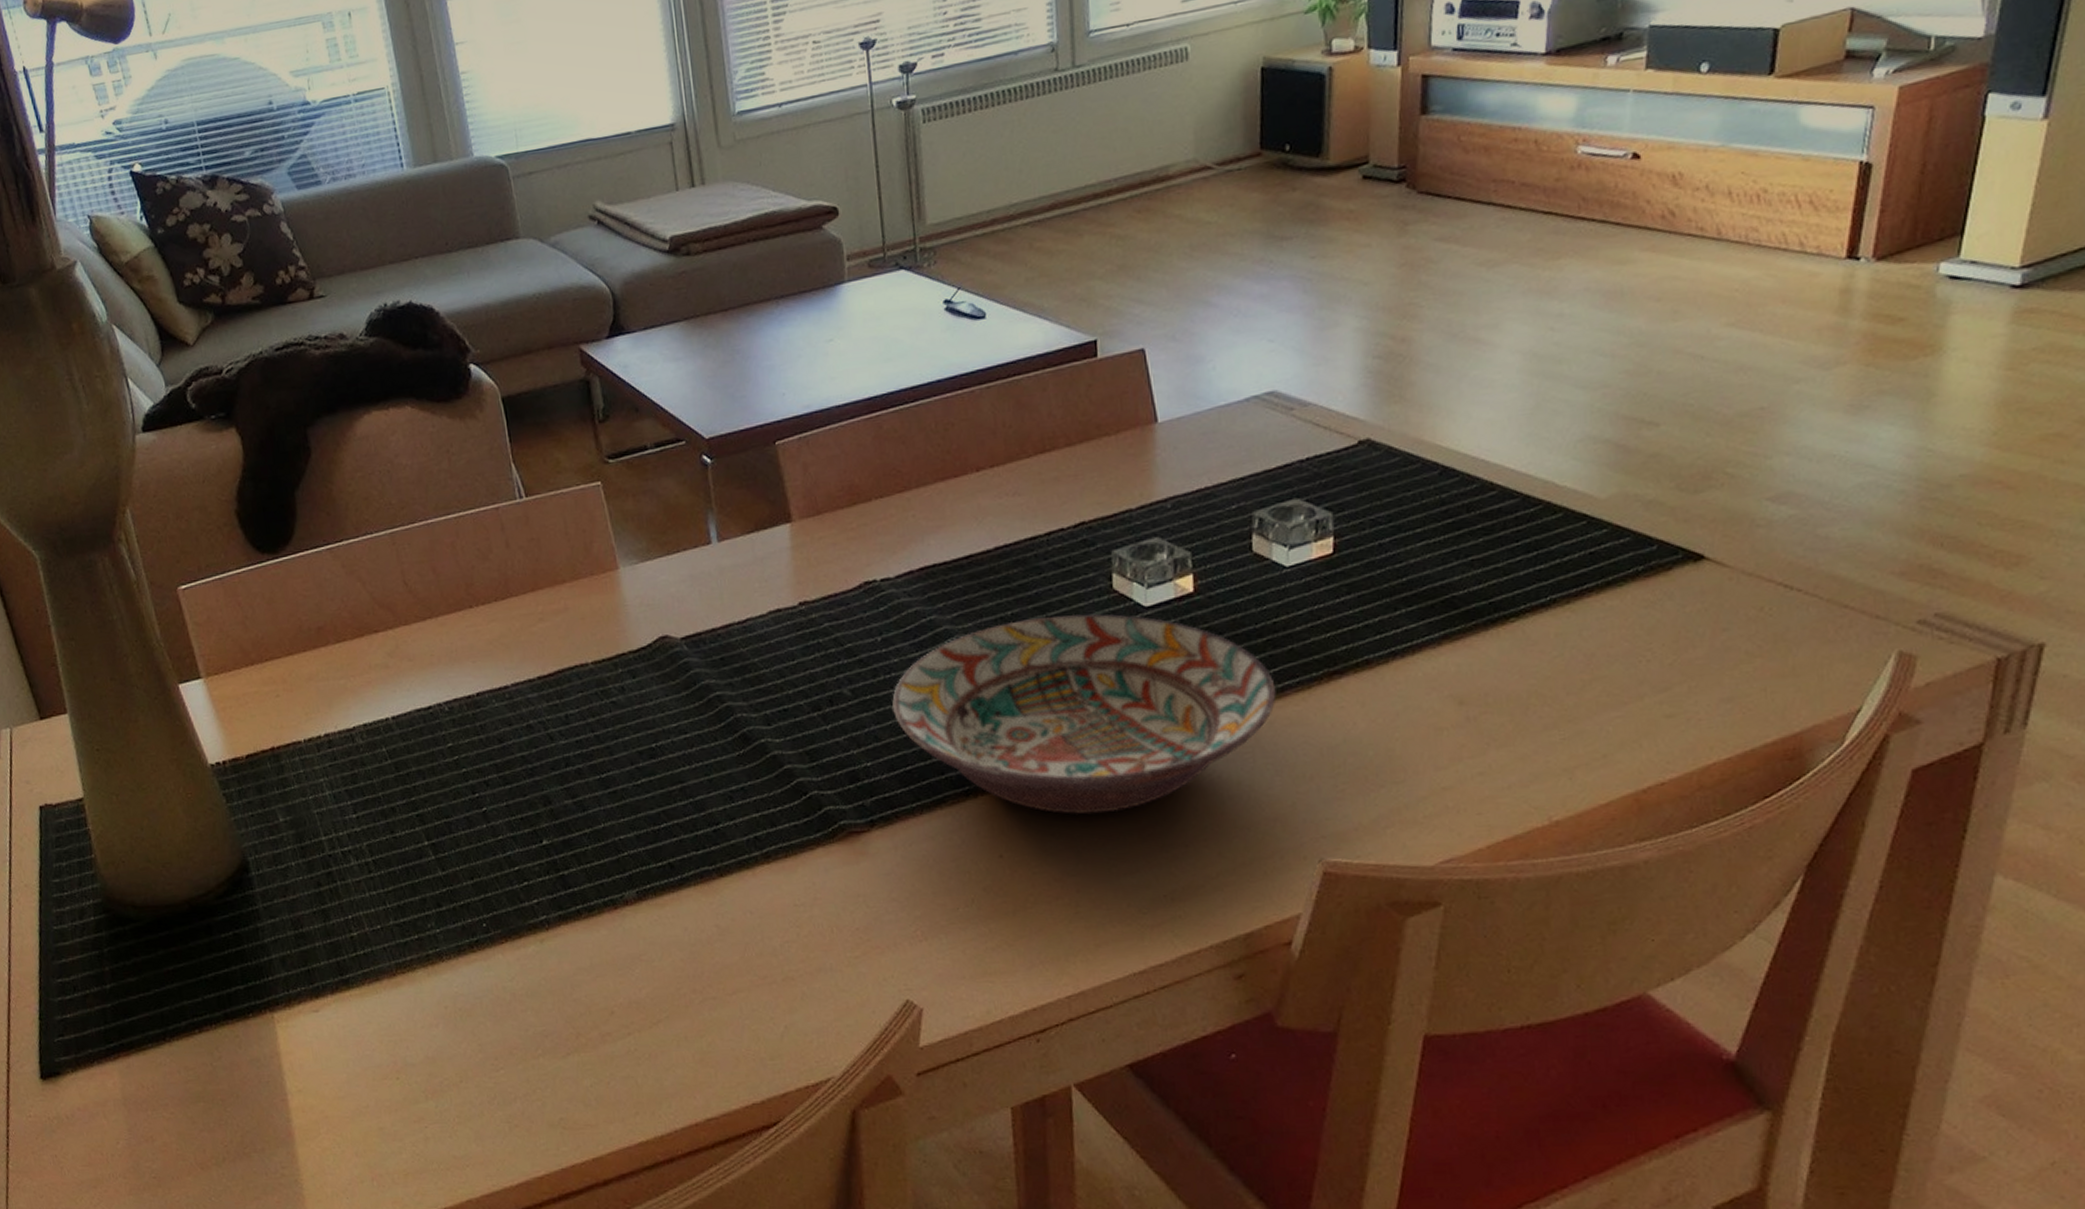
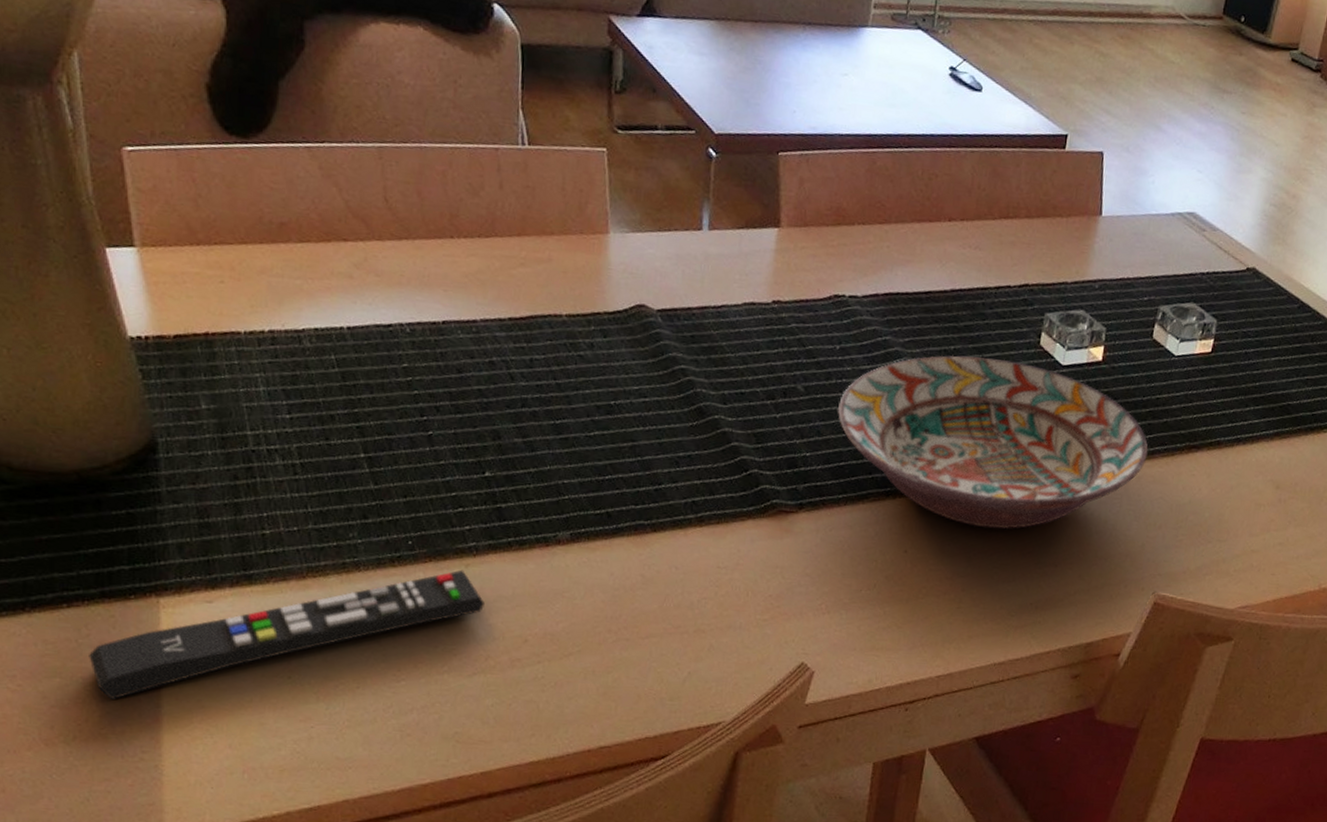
remote control: none [223,946,565,1119] -> present [89,569,484,700]

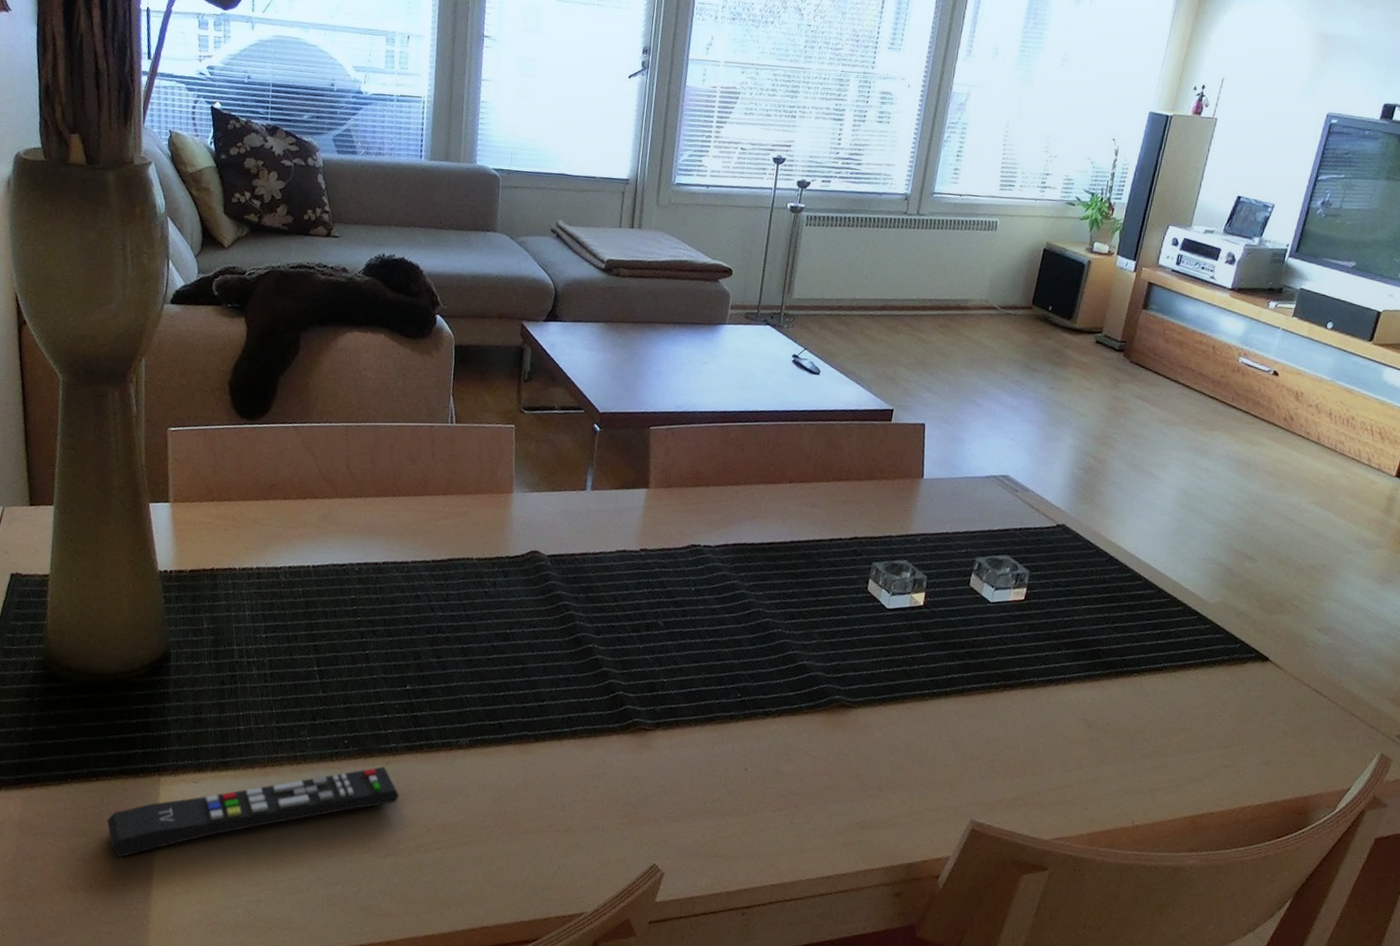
decorative bowl: present [837,355,1148,529] -> none [691,598,966,754]

